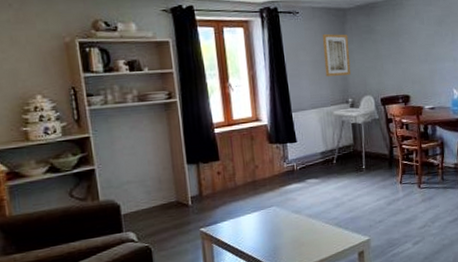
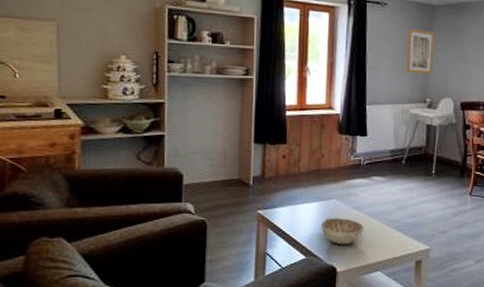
decorative bowl: none [264,223,306,249] -> present [321,217,364,244]

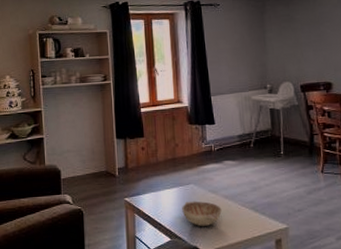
wall art: present [406,28,435,74] -> none [241,23,269,63]

